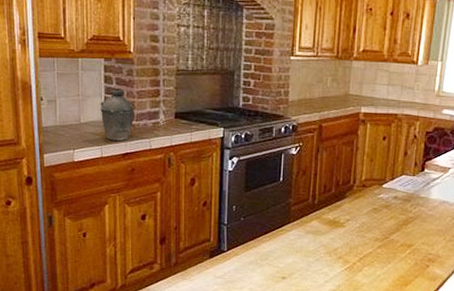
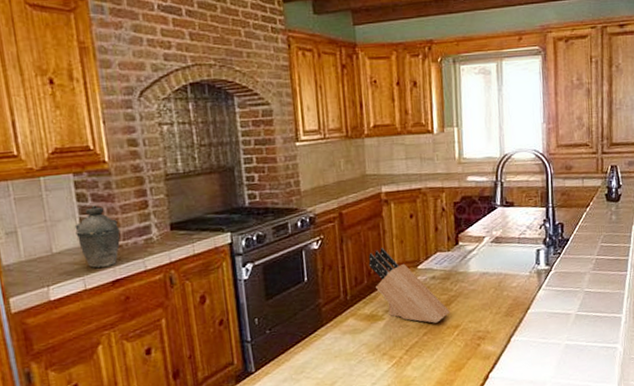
knife block: none [338,163,406,239] -> present [368,248,450,323]

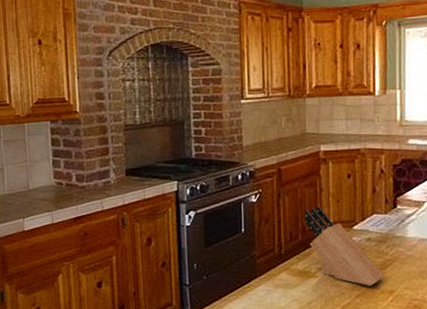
kettle: present [74,205,120,269] -> none [48,150,84,206]

